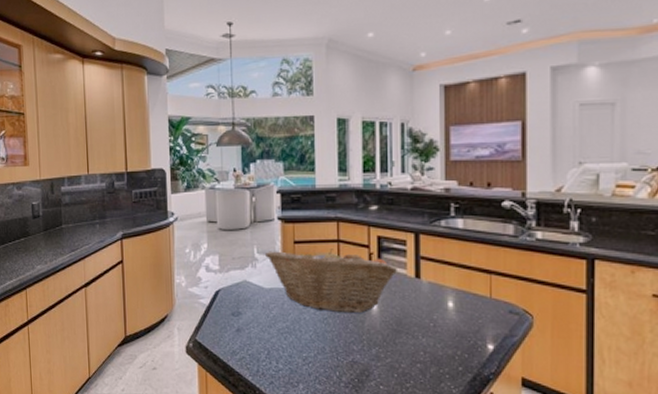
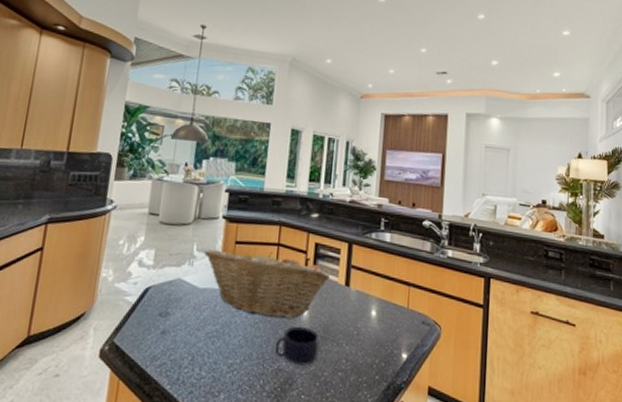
mug: none [348,320,393,358] -> present [275,326,320,366]

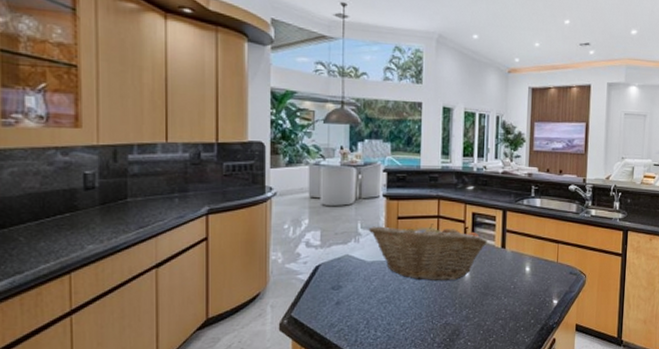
mug: present [275,326,320,366] -> none [442,286,481,319]

